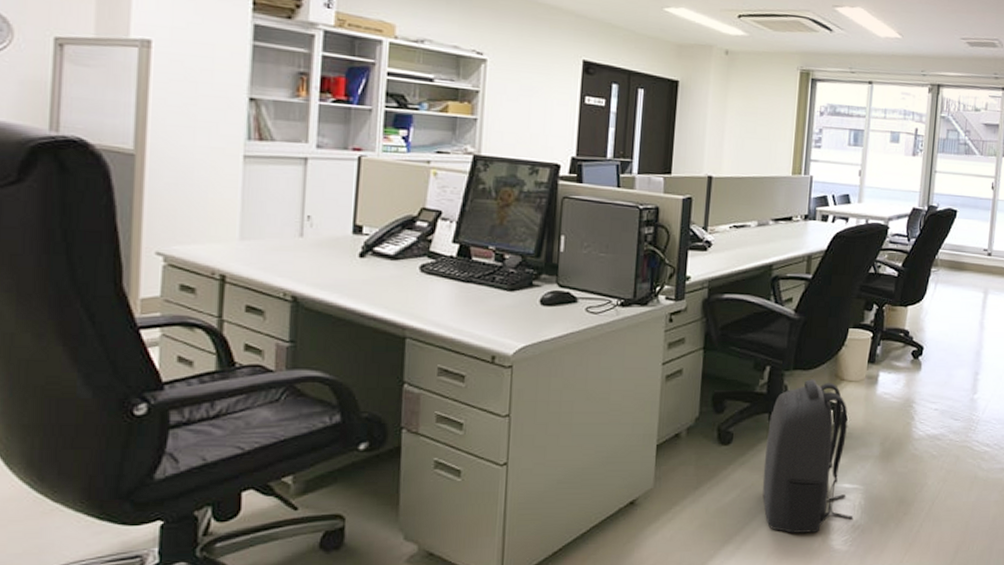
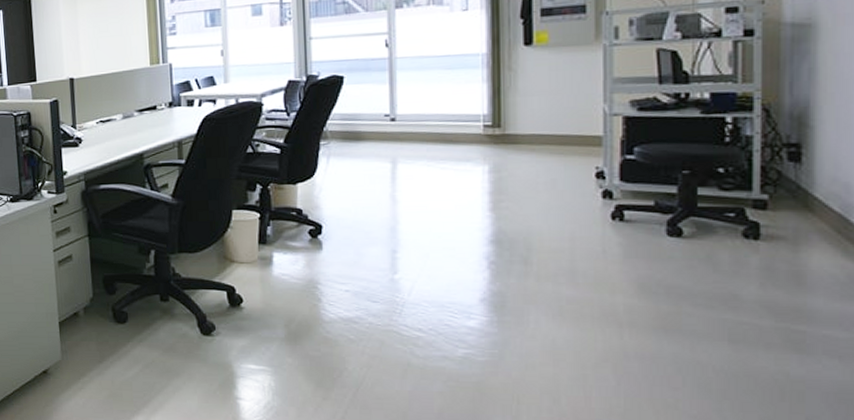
backpack: present [762,379,854,533] -> none [160,261,265,411]

